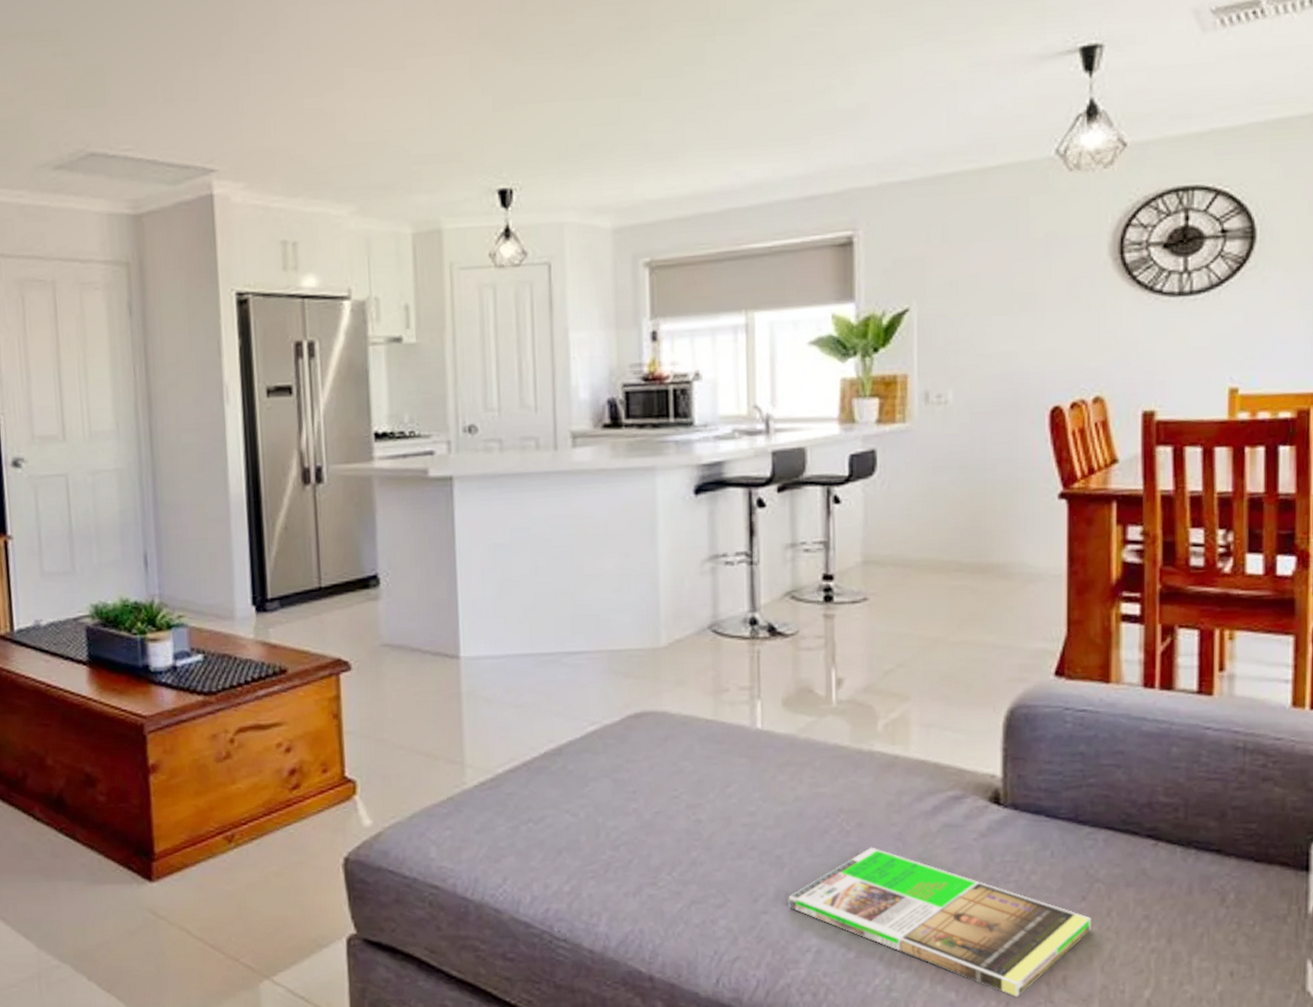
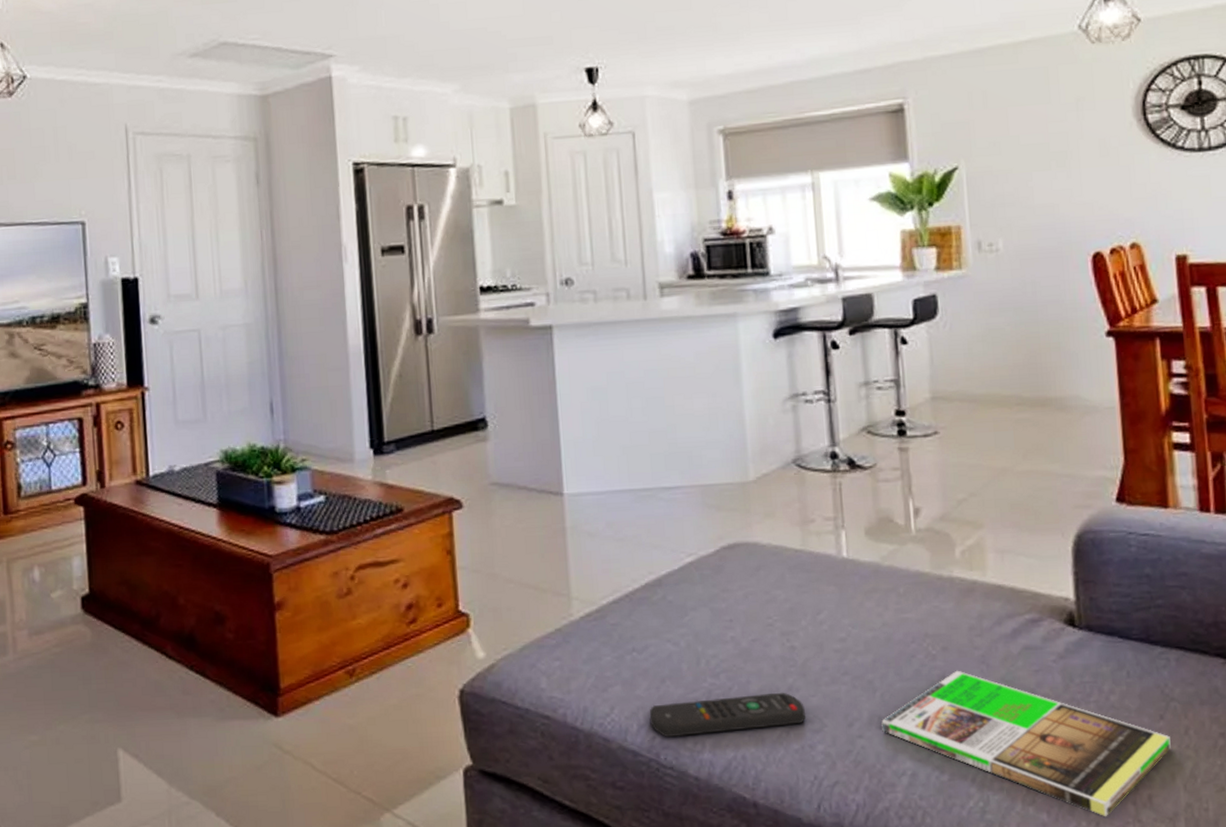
remote control: none [543,866,709,910] -> present [649,692,806,738]

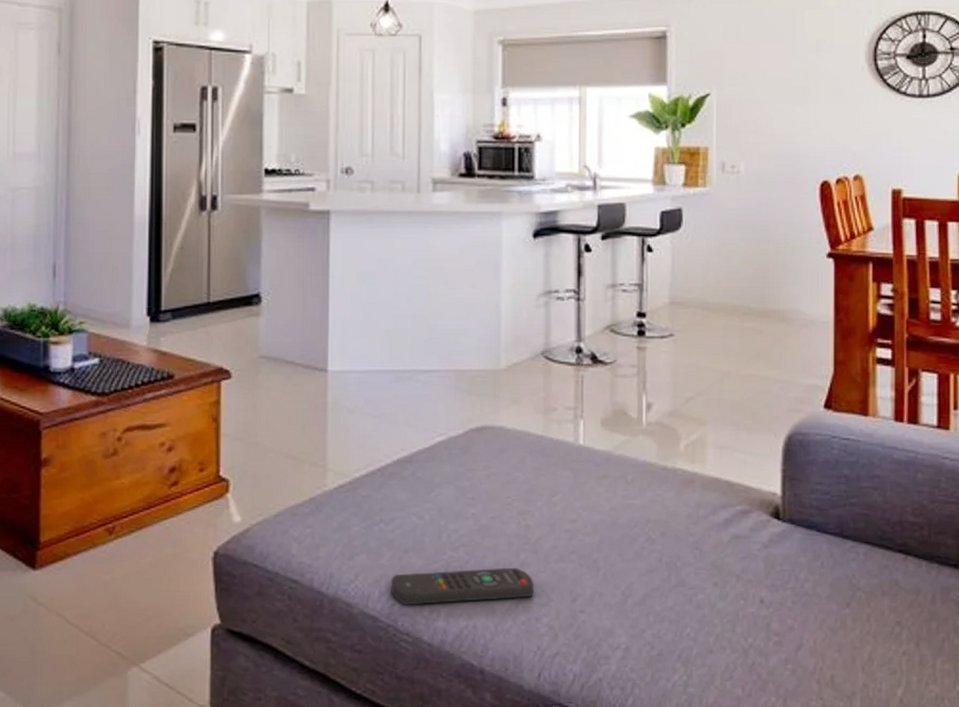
magazine: present [881,670,1171,817] -> none [602,554,854,694]

